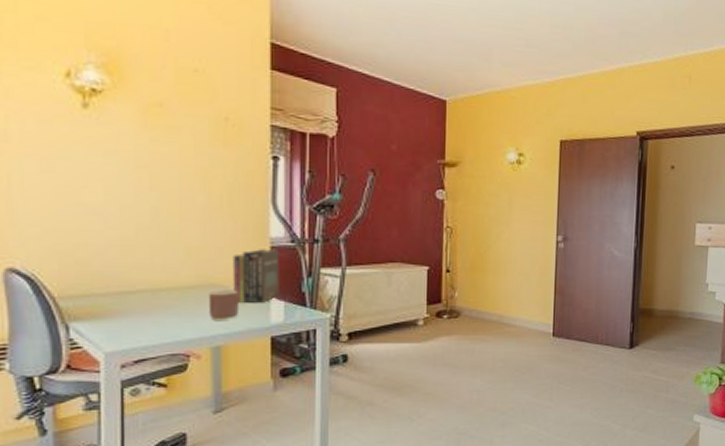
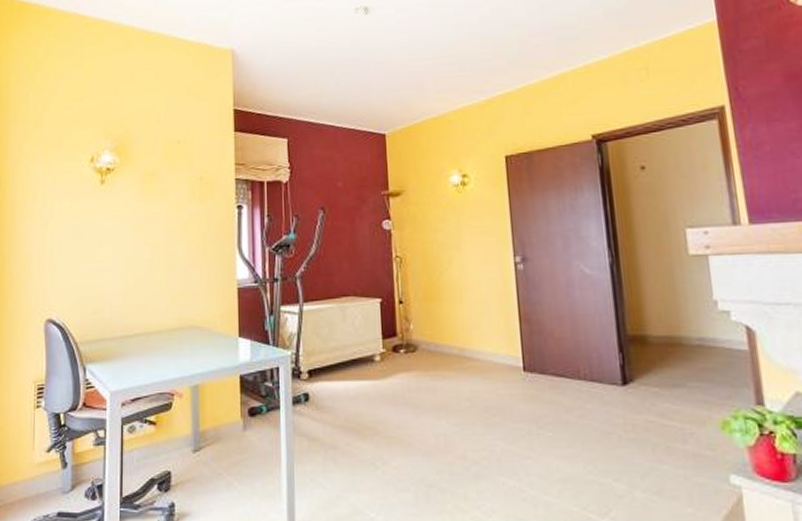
mug: present [208,290,240,320] -> none [188,331,213,360]
books: present [232,249,279,303] -> none [207,290,246,343]

